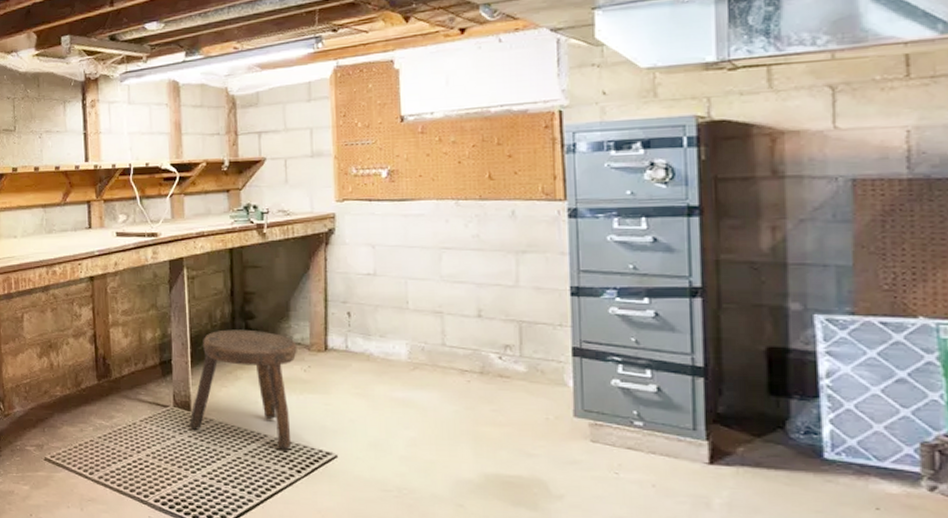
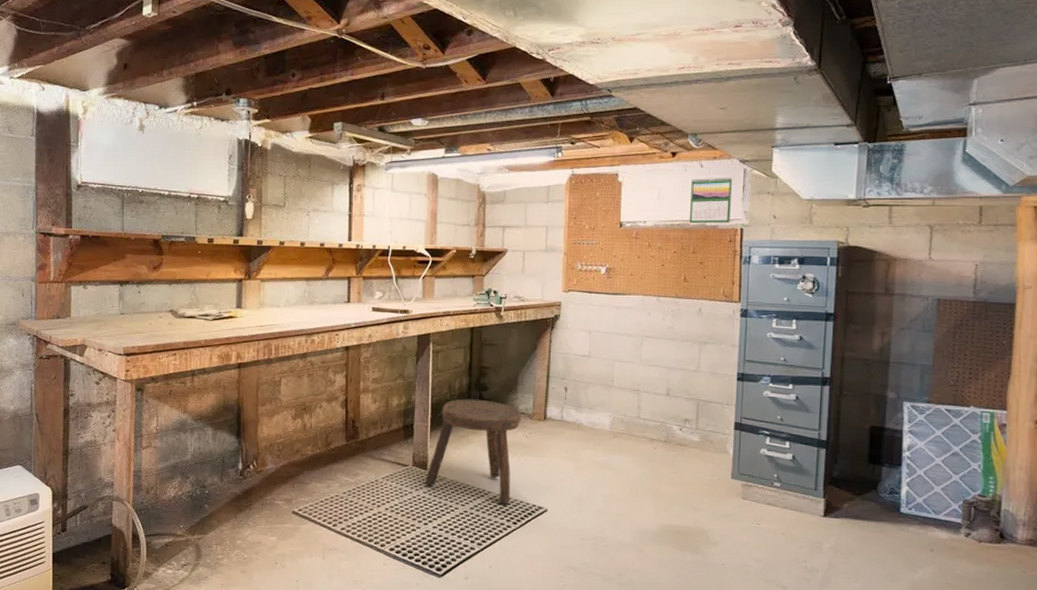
calendar: none [488,50,544,111] -> present [689,177,733,224]

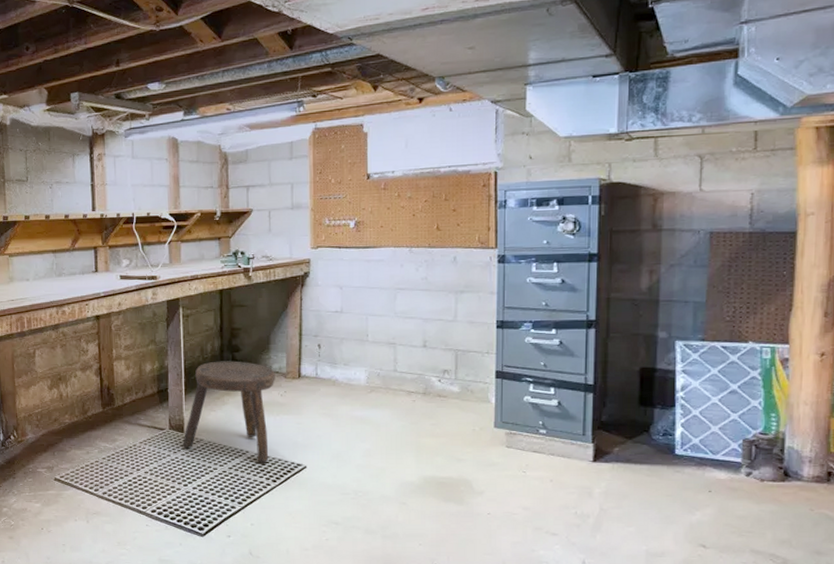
calendar: present [689,177,733,224] -> none [439,119,485,171]

